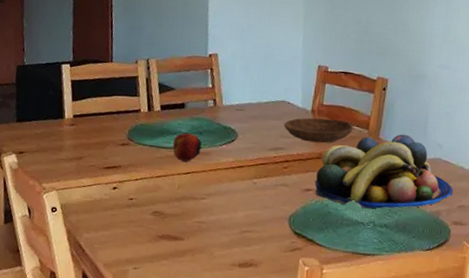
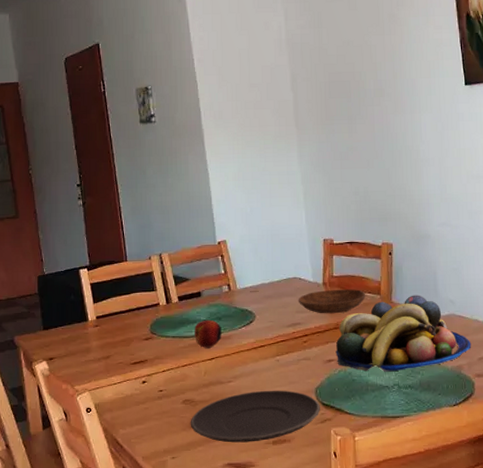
plate: none [157,211,292,262] -> present [190,390,320,443]

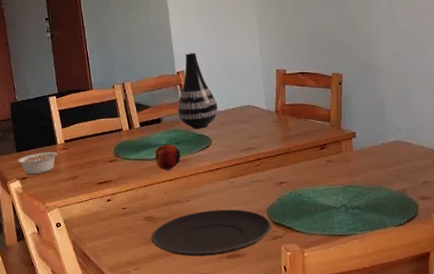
legume: none [44,329,94,355] -> present [17,152,63,175]
vase: none [218,220,262,303] -> present [177,52,218,129]
bowl: present [298,289,366,314] -> none [251,117,317,140]
fruit bowl: present [335,295,472,372] -> none [287,122,416,194]

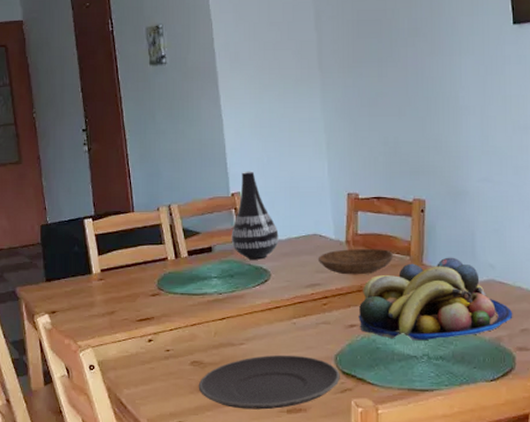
legume: present [17,152,63,175] -> none [46,282,99,309]
apple: present [155,144,180,170] -> none [205,276,234,307]
bowl: none [251,117,317,140] -> present [317,249,394,275]
fruit bowl: none [287,122,416,194] -> present [358,257,513,341]

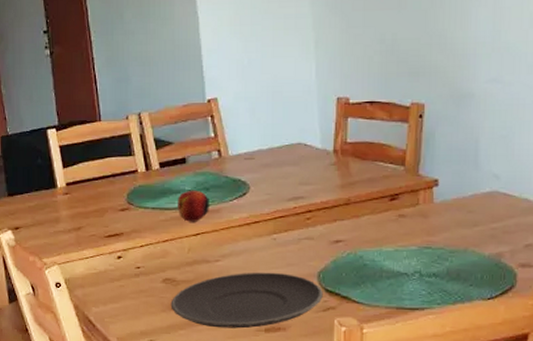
apple: none [205,276,234,307] -> present [178,190,209,222]
vase: present [231,171,279,260] -> none [207,74,259,171]
bowl: present [317,249,394,275] -> none [301,159,387,187]
fruit bowl: present [358,257,513,341] -> none [345,167,517,257]

